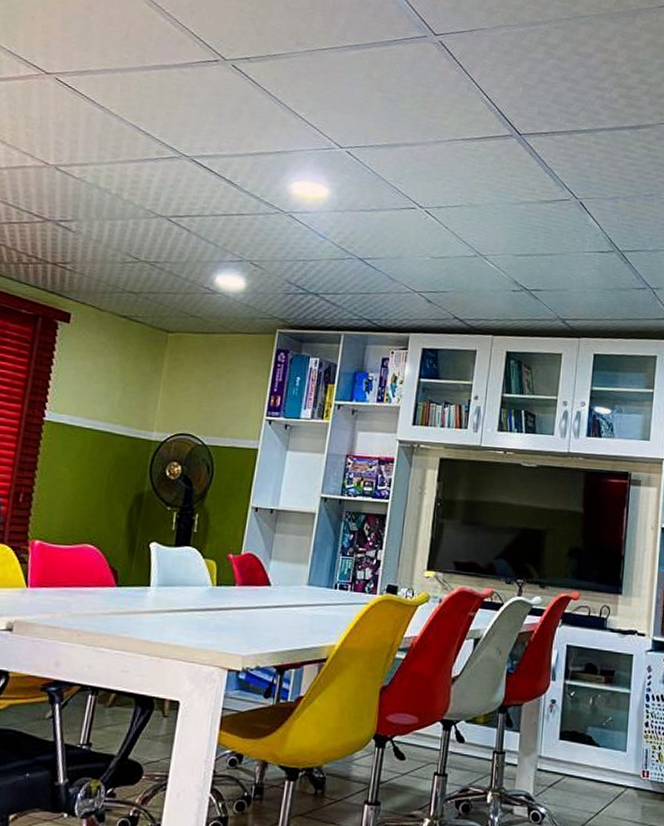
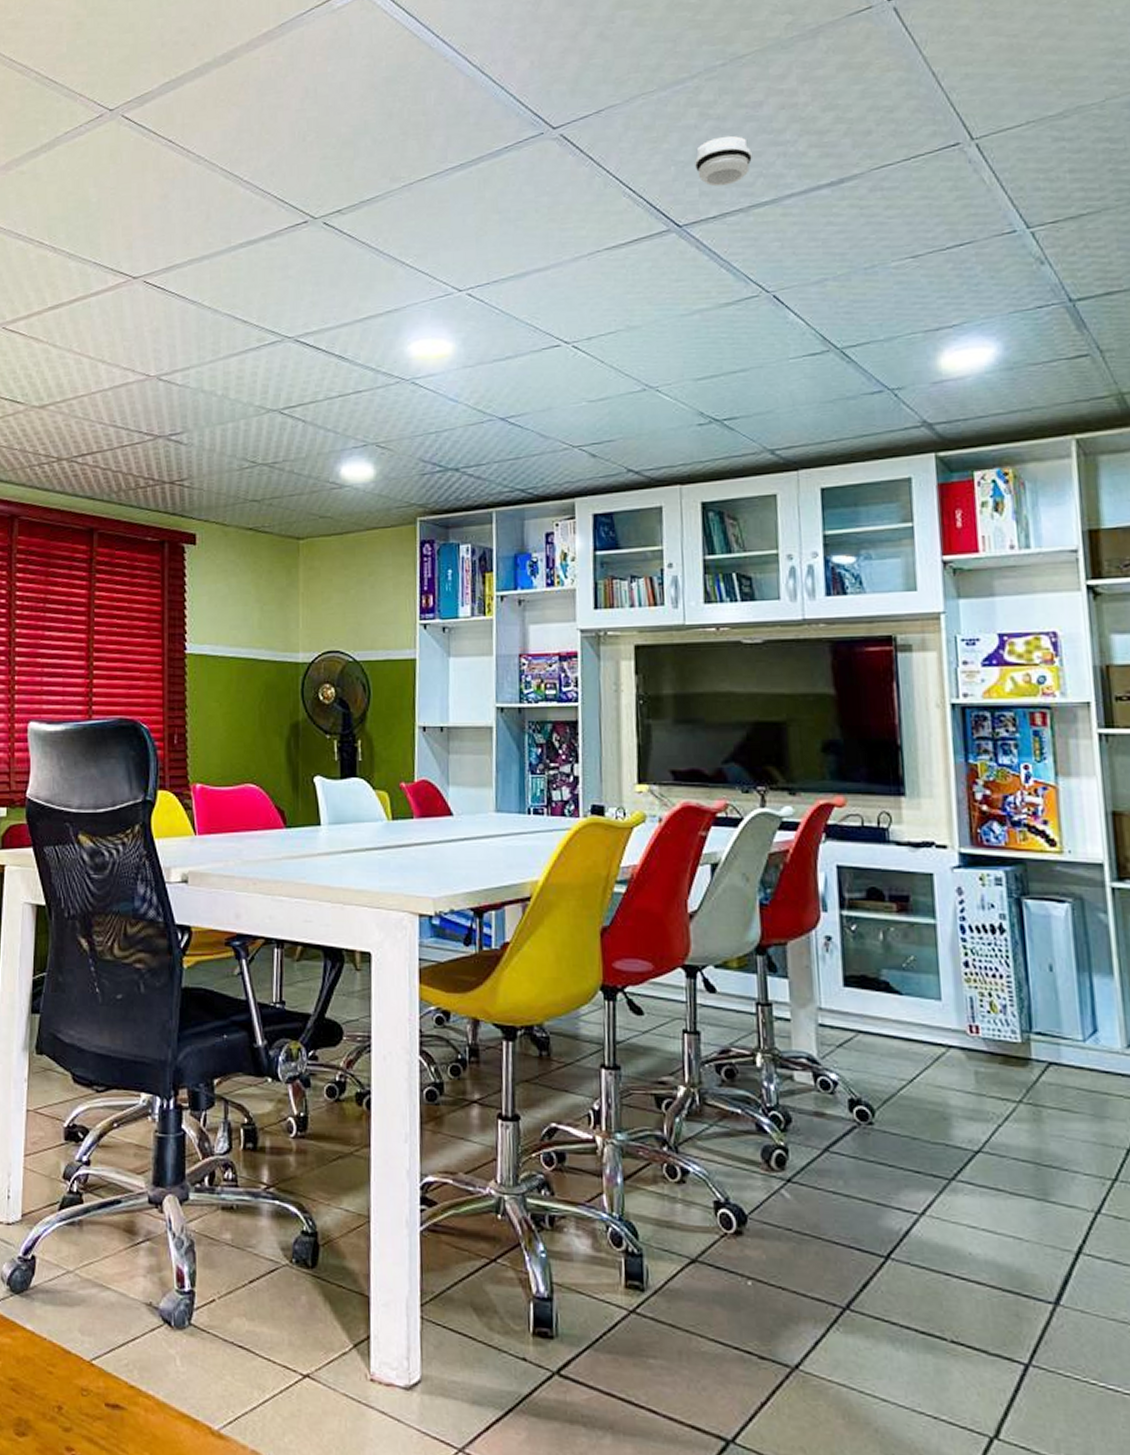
smoke detector: none [537,73,579,111] -> present [695,135,752,187]

